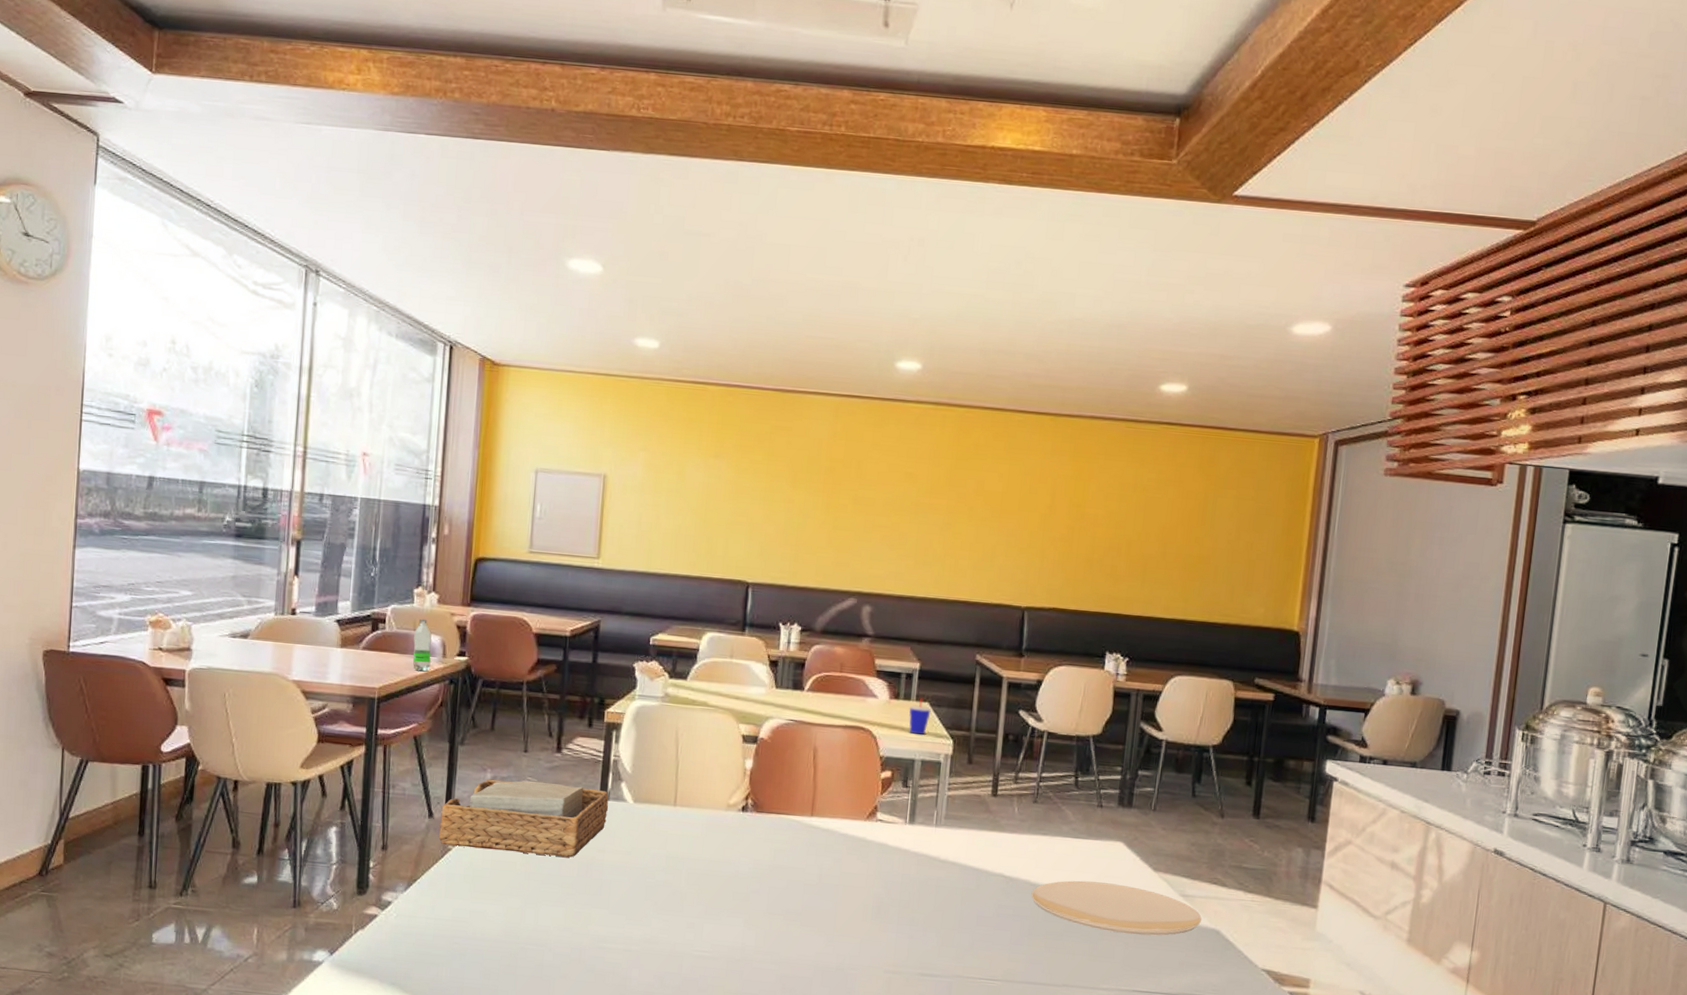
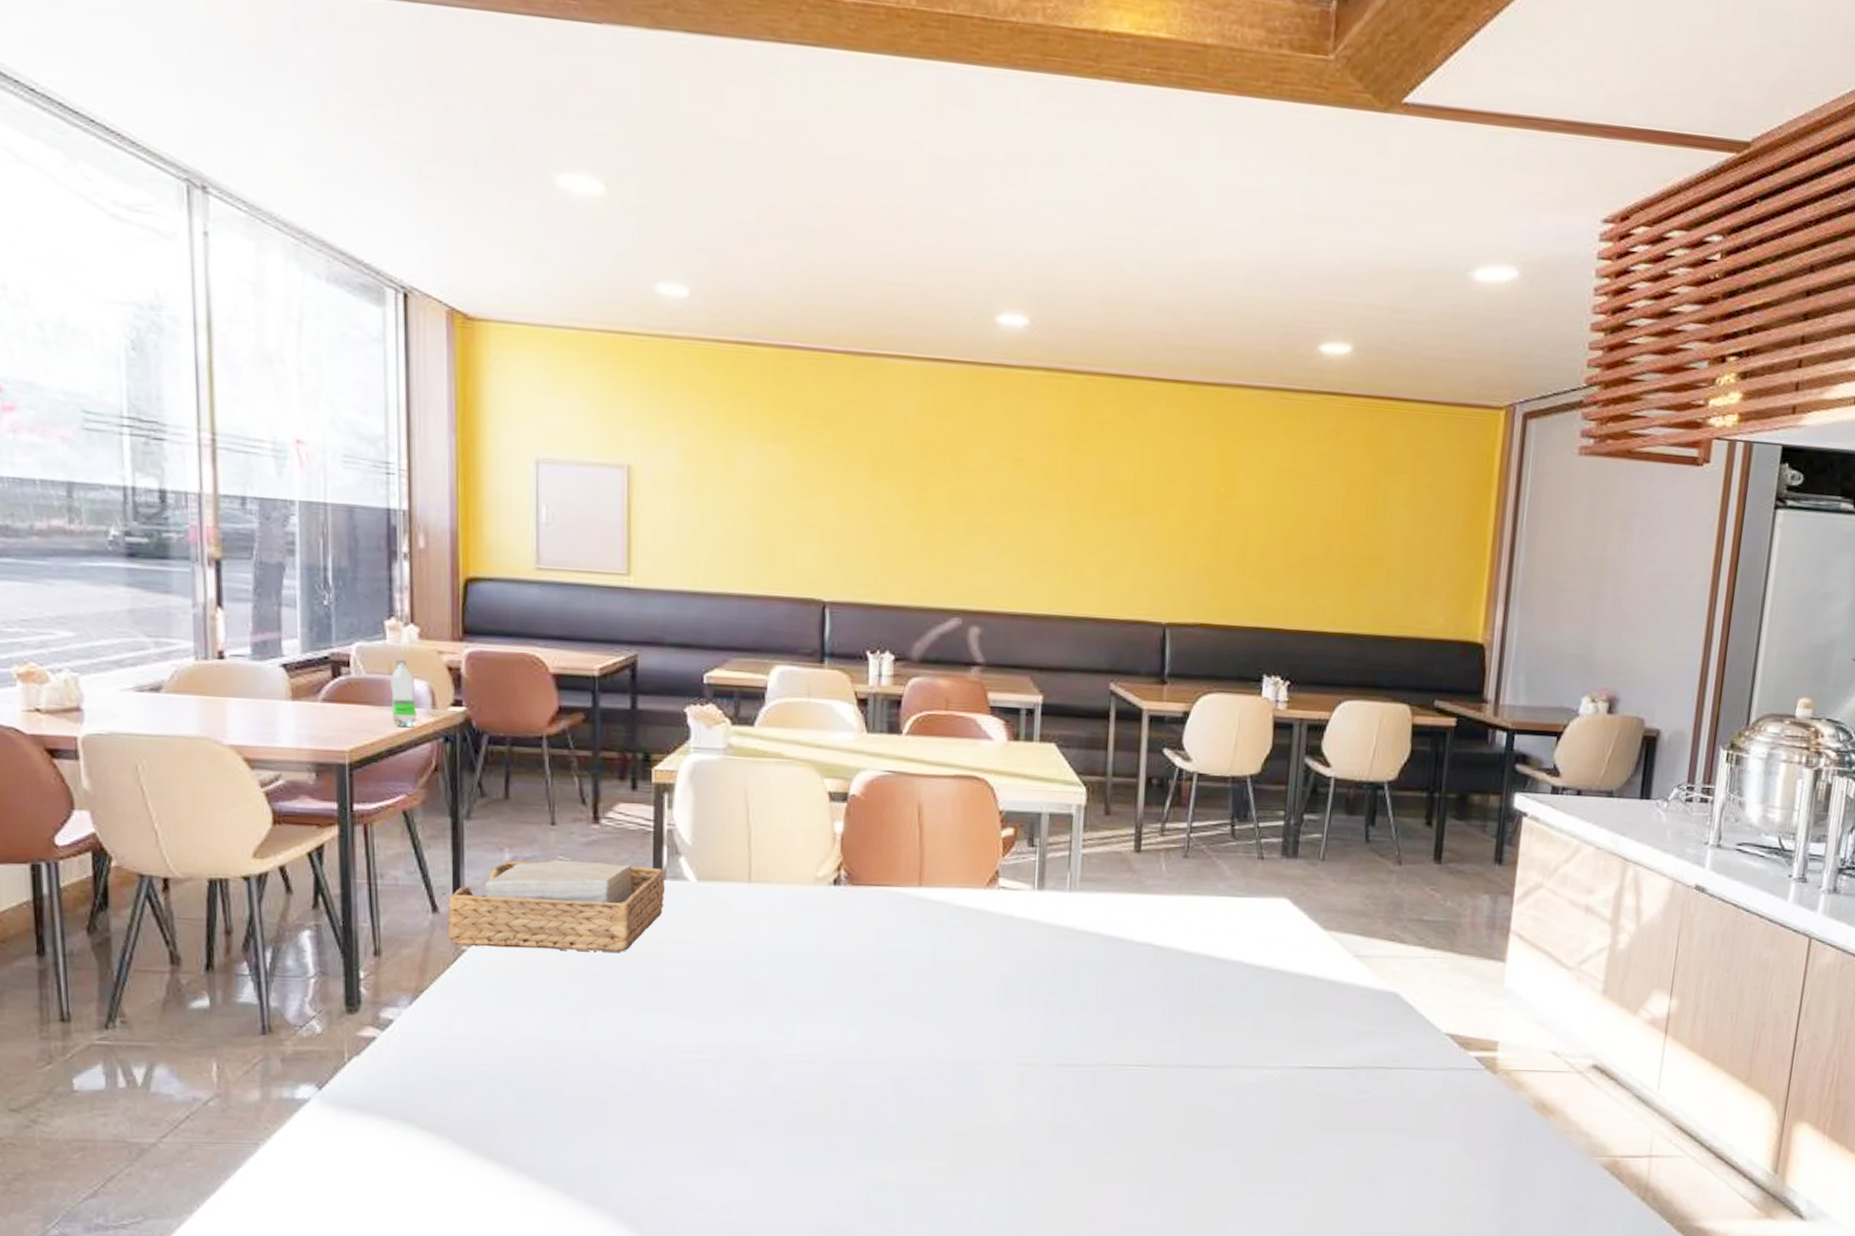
beverage cup: present [909,698,931,735] -> none [1032,738,1058,782]
plate: present [1031,880,1202,936] -> none [1184,945,1378,1004]

